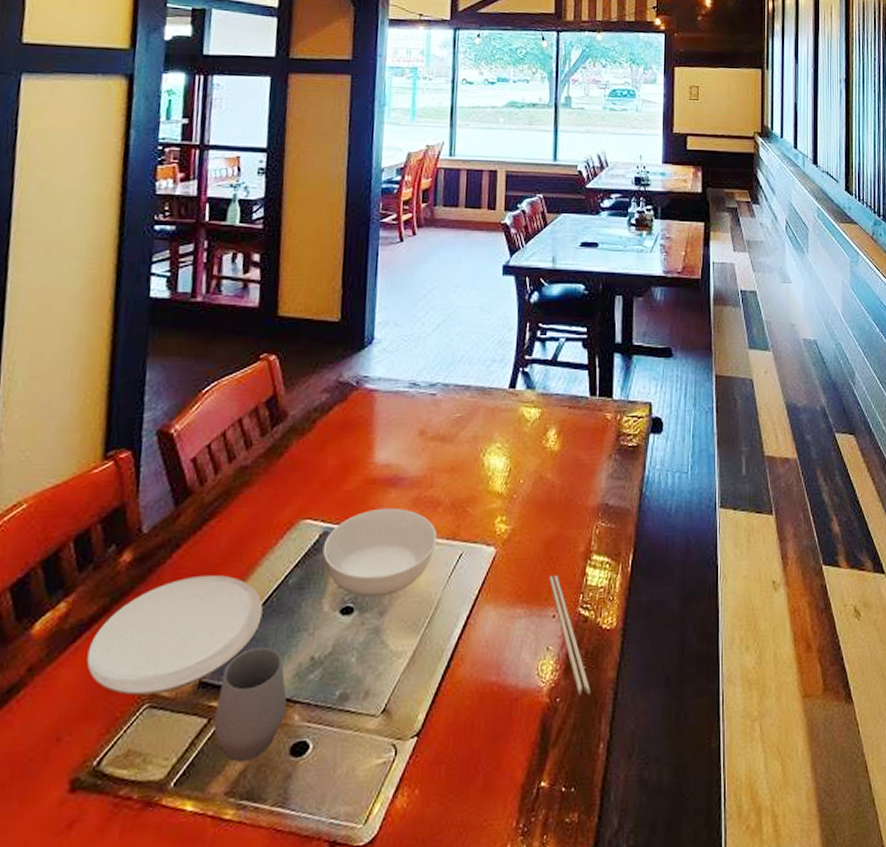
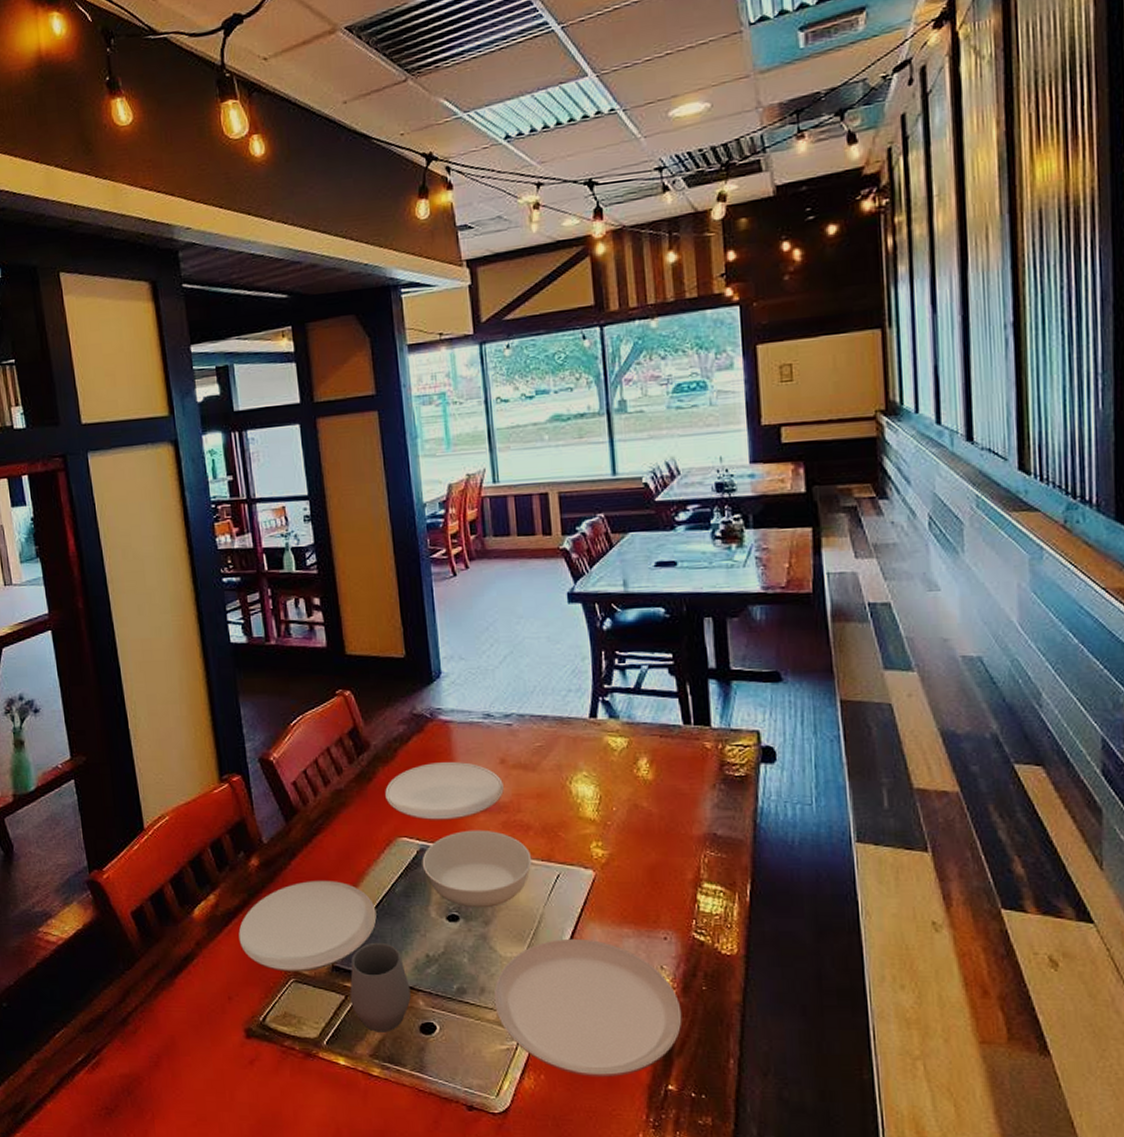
plate: none [295,434,420,500] -> present [385,762,504,821]
plate: none [377,623,561,784] -> present [493,938,682,1078]
chopsticks: present [548,575,591,697] -> none [655,900,714,1015]

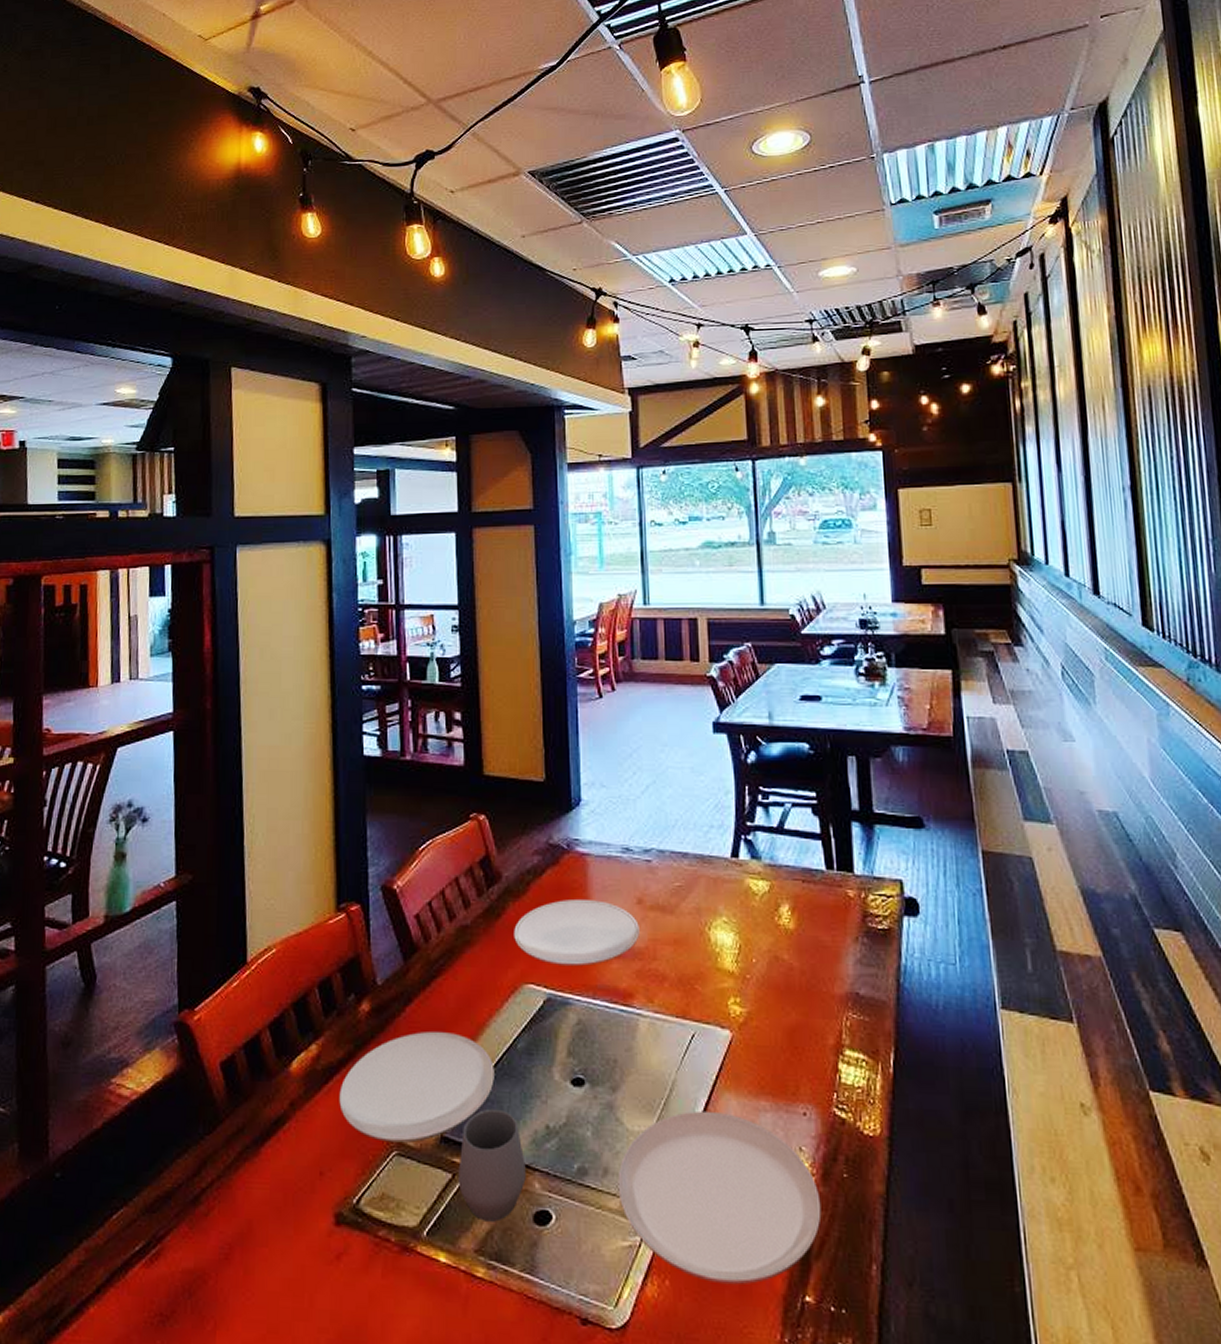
bowl: present [422,829,532,908] -> none [548,978,666,1072]

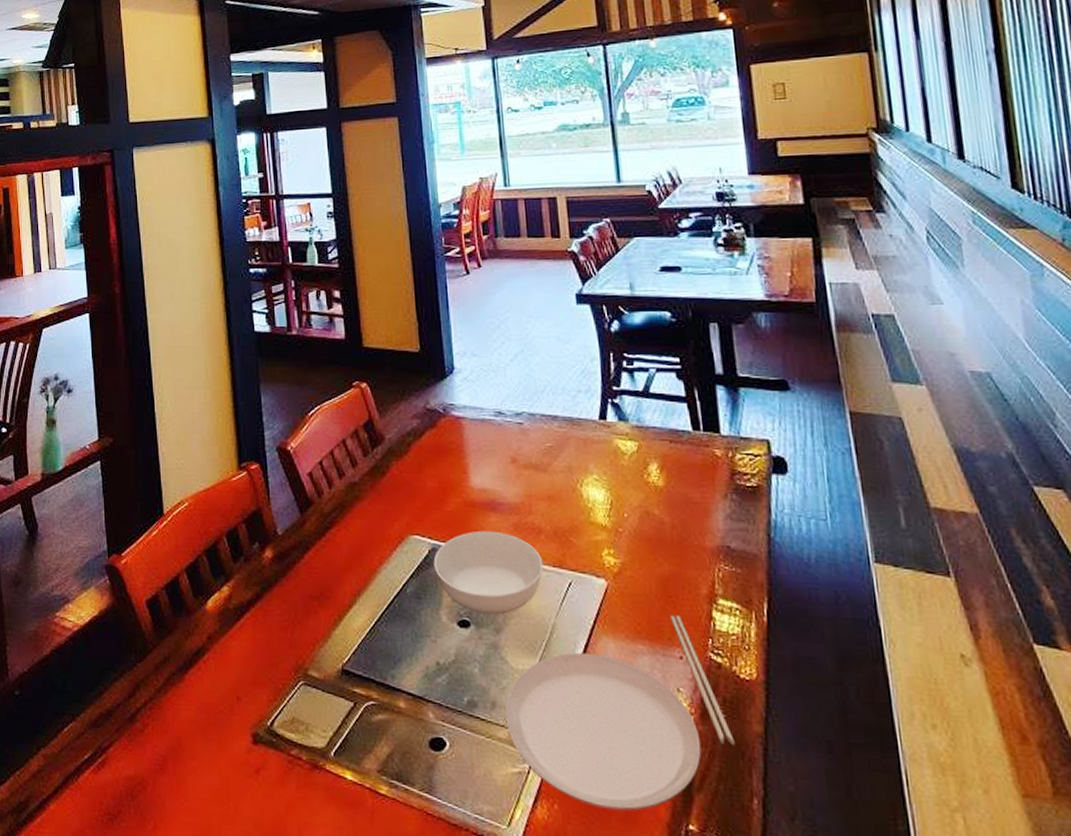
plate: present [339,1032,495,1143] -> none [250,576,388,674]
cup: present [458,1108,526,1222] -> none [359,646,421,746]
plate: present [514,900,639,967] -> none [398,459,515,520]
bowl: none [548,978,666,1072] -> present [433,530,544,615]
chopsticks: none [794,1068,856,1208] -> present [669,615,735,746]

